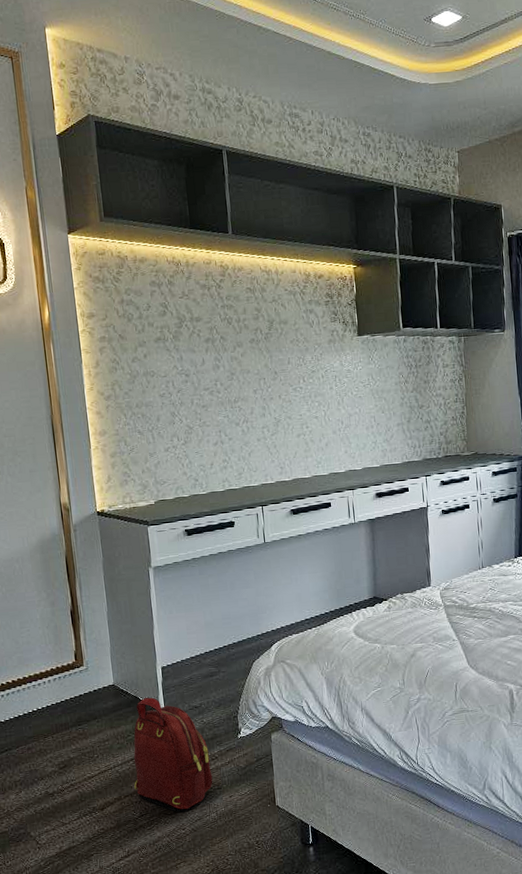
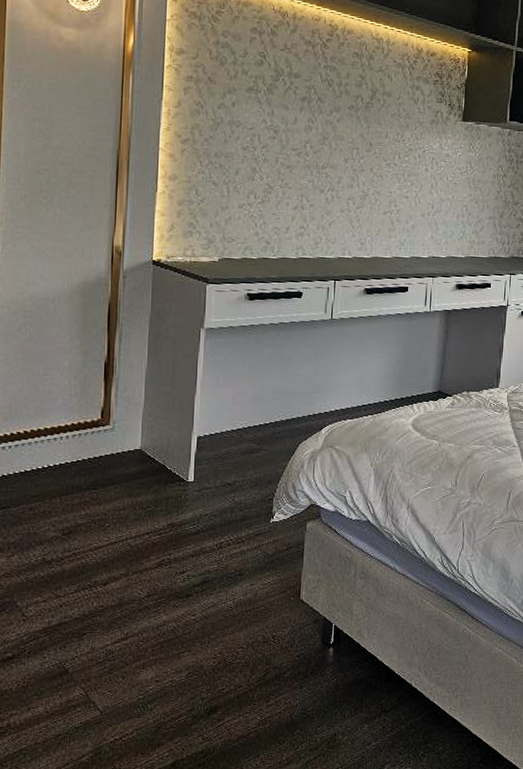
backpack: present [133,697,213,813] -> none [146,467,236,597]

